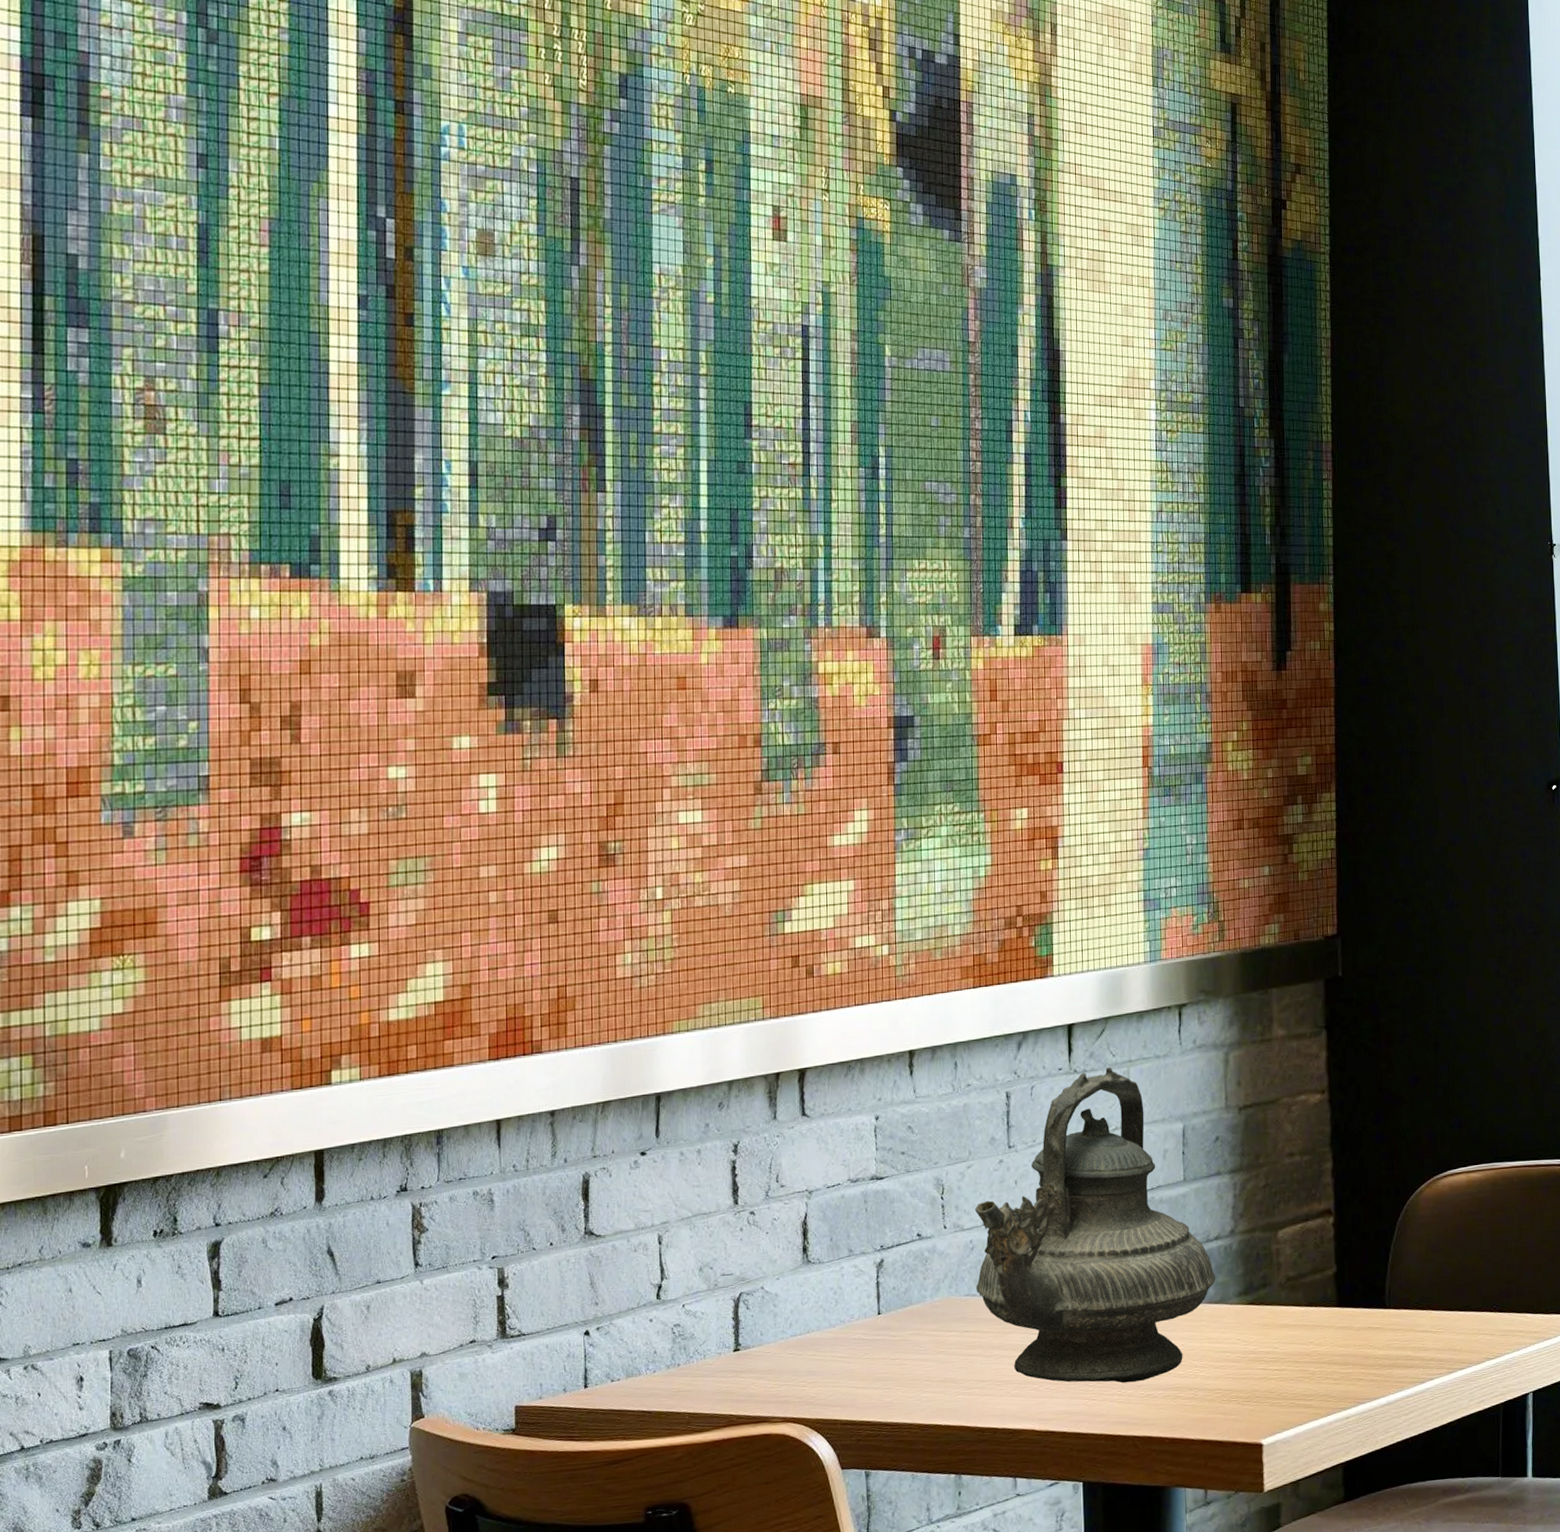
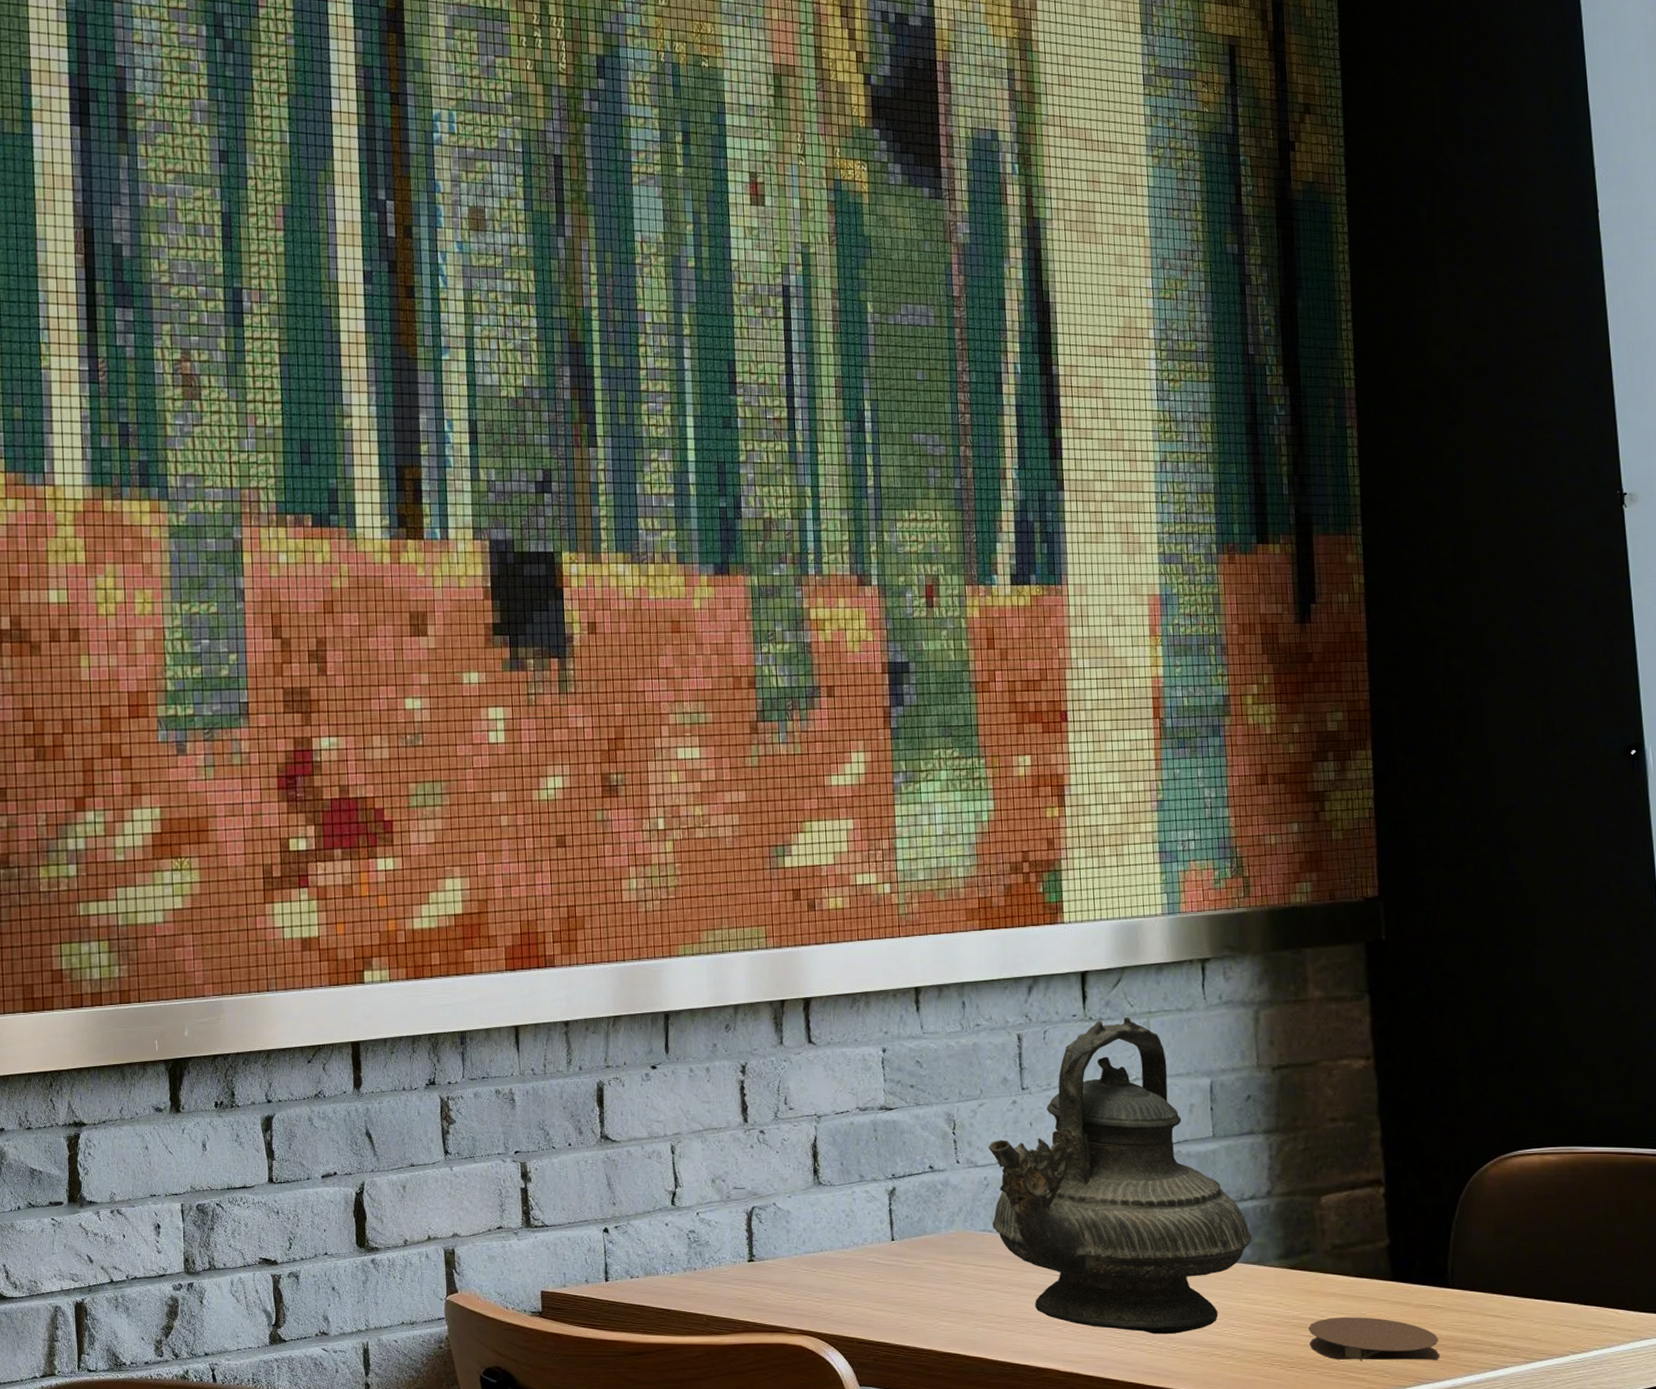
coaster: none [1263,1344,1377,1390] -> present [1308,1317,1440,1361]

